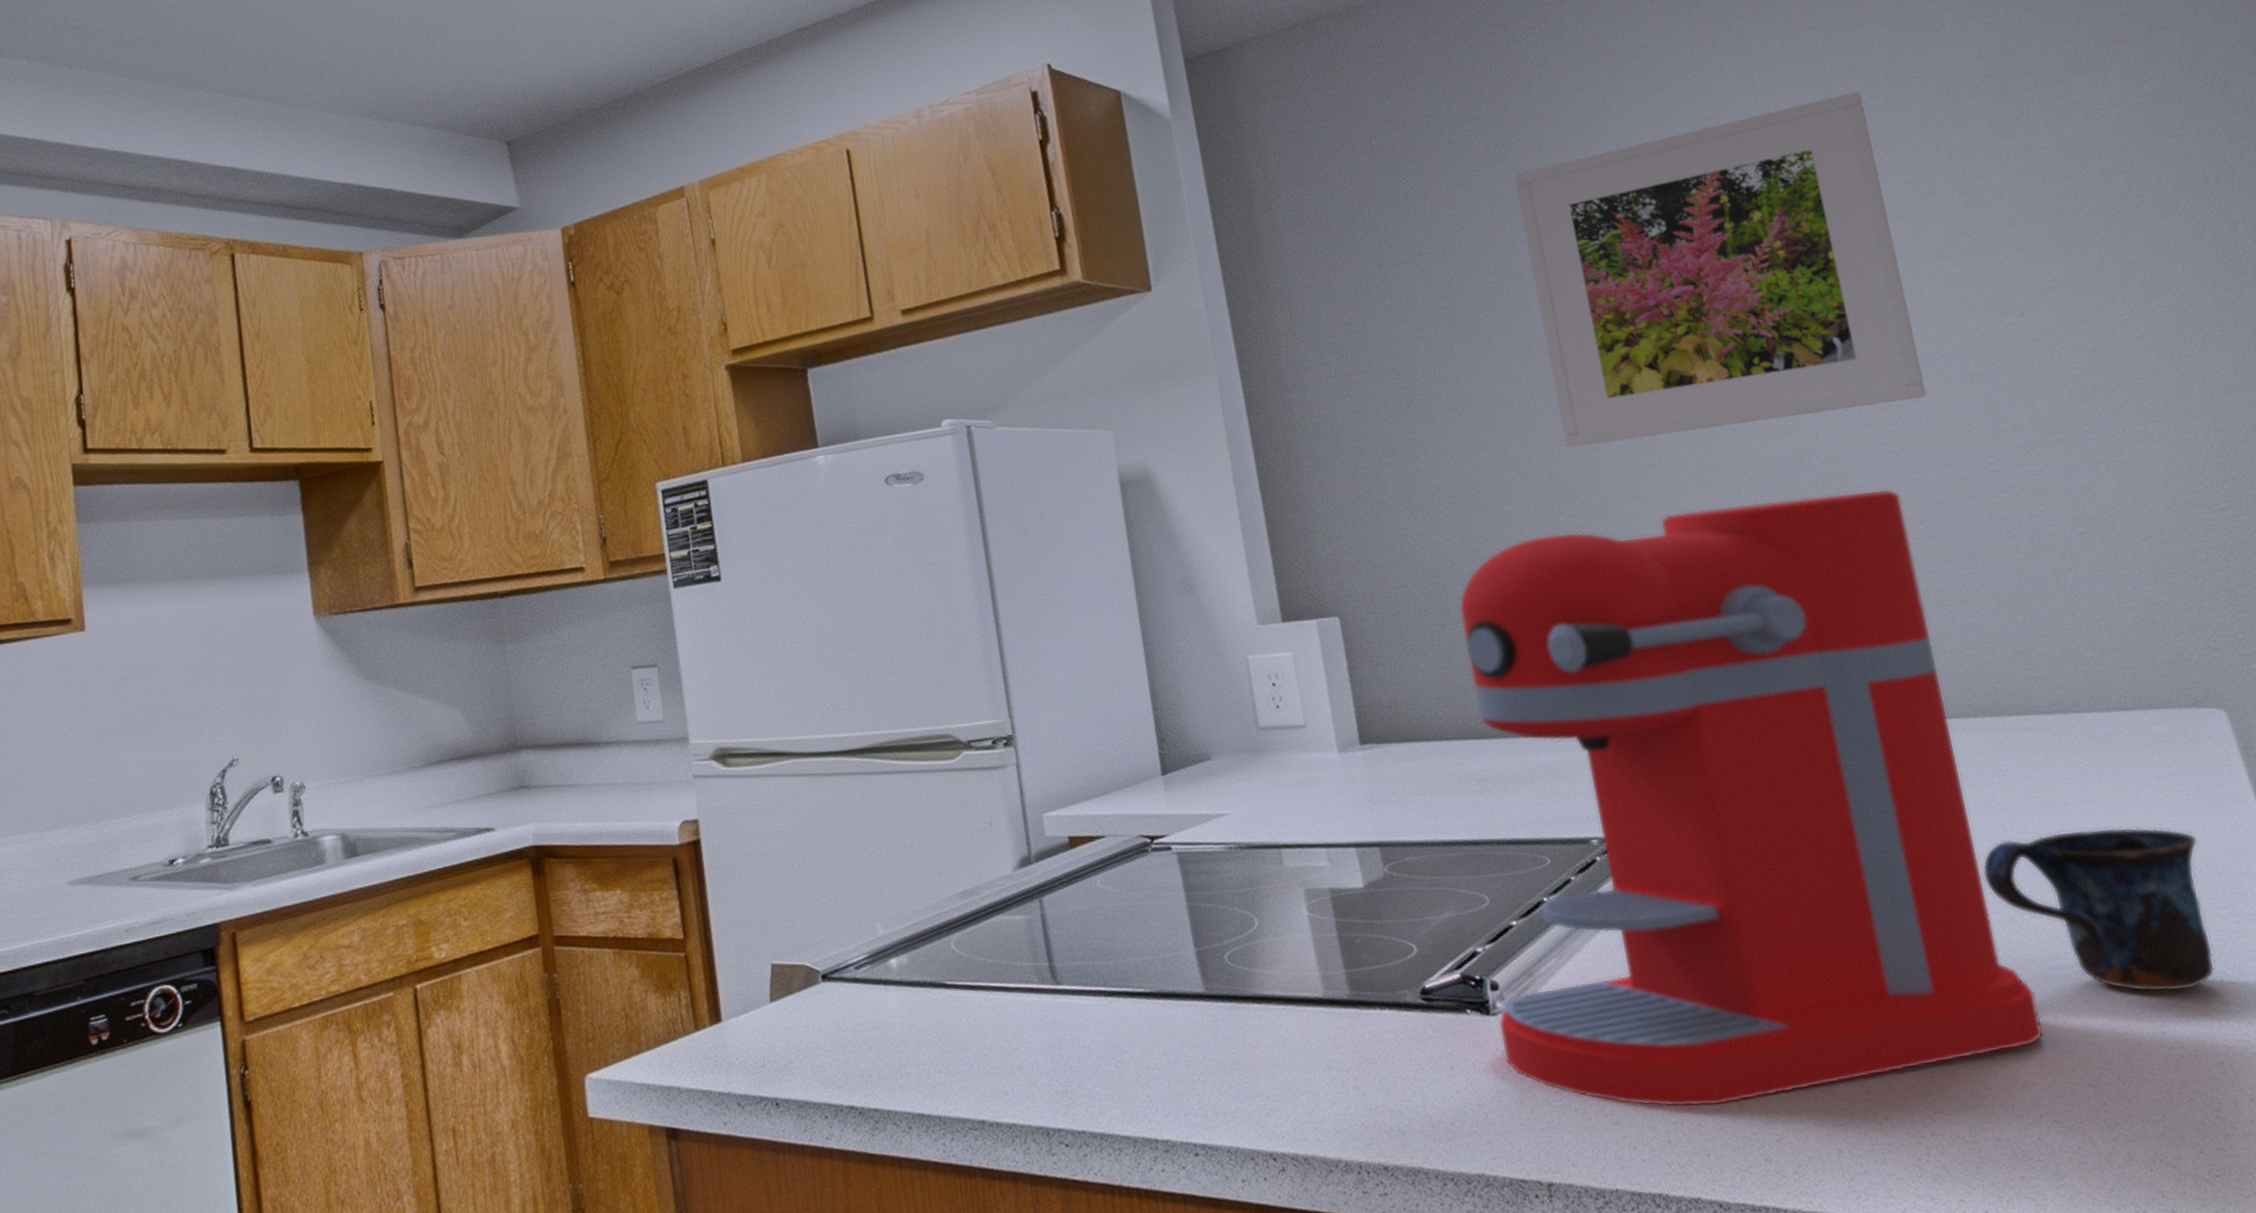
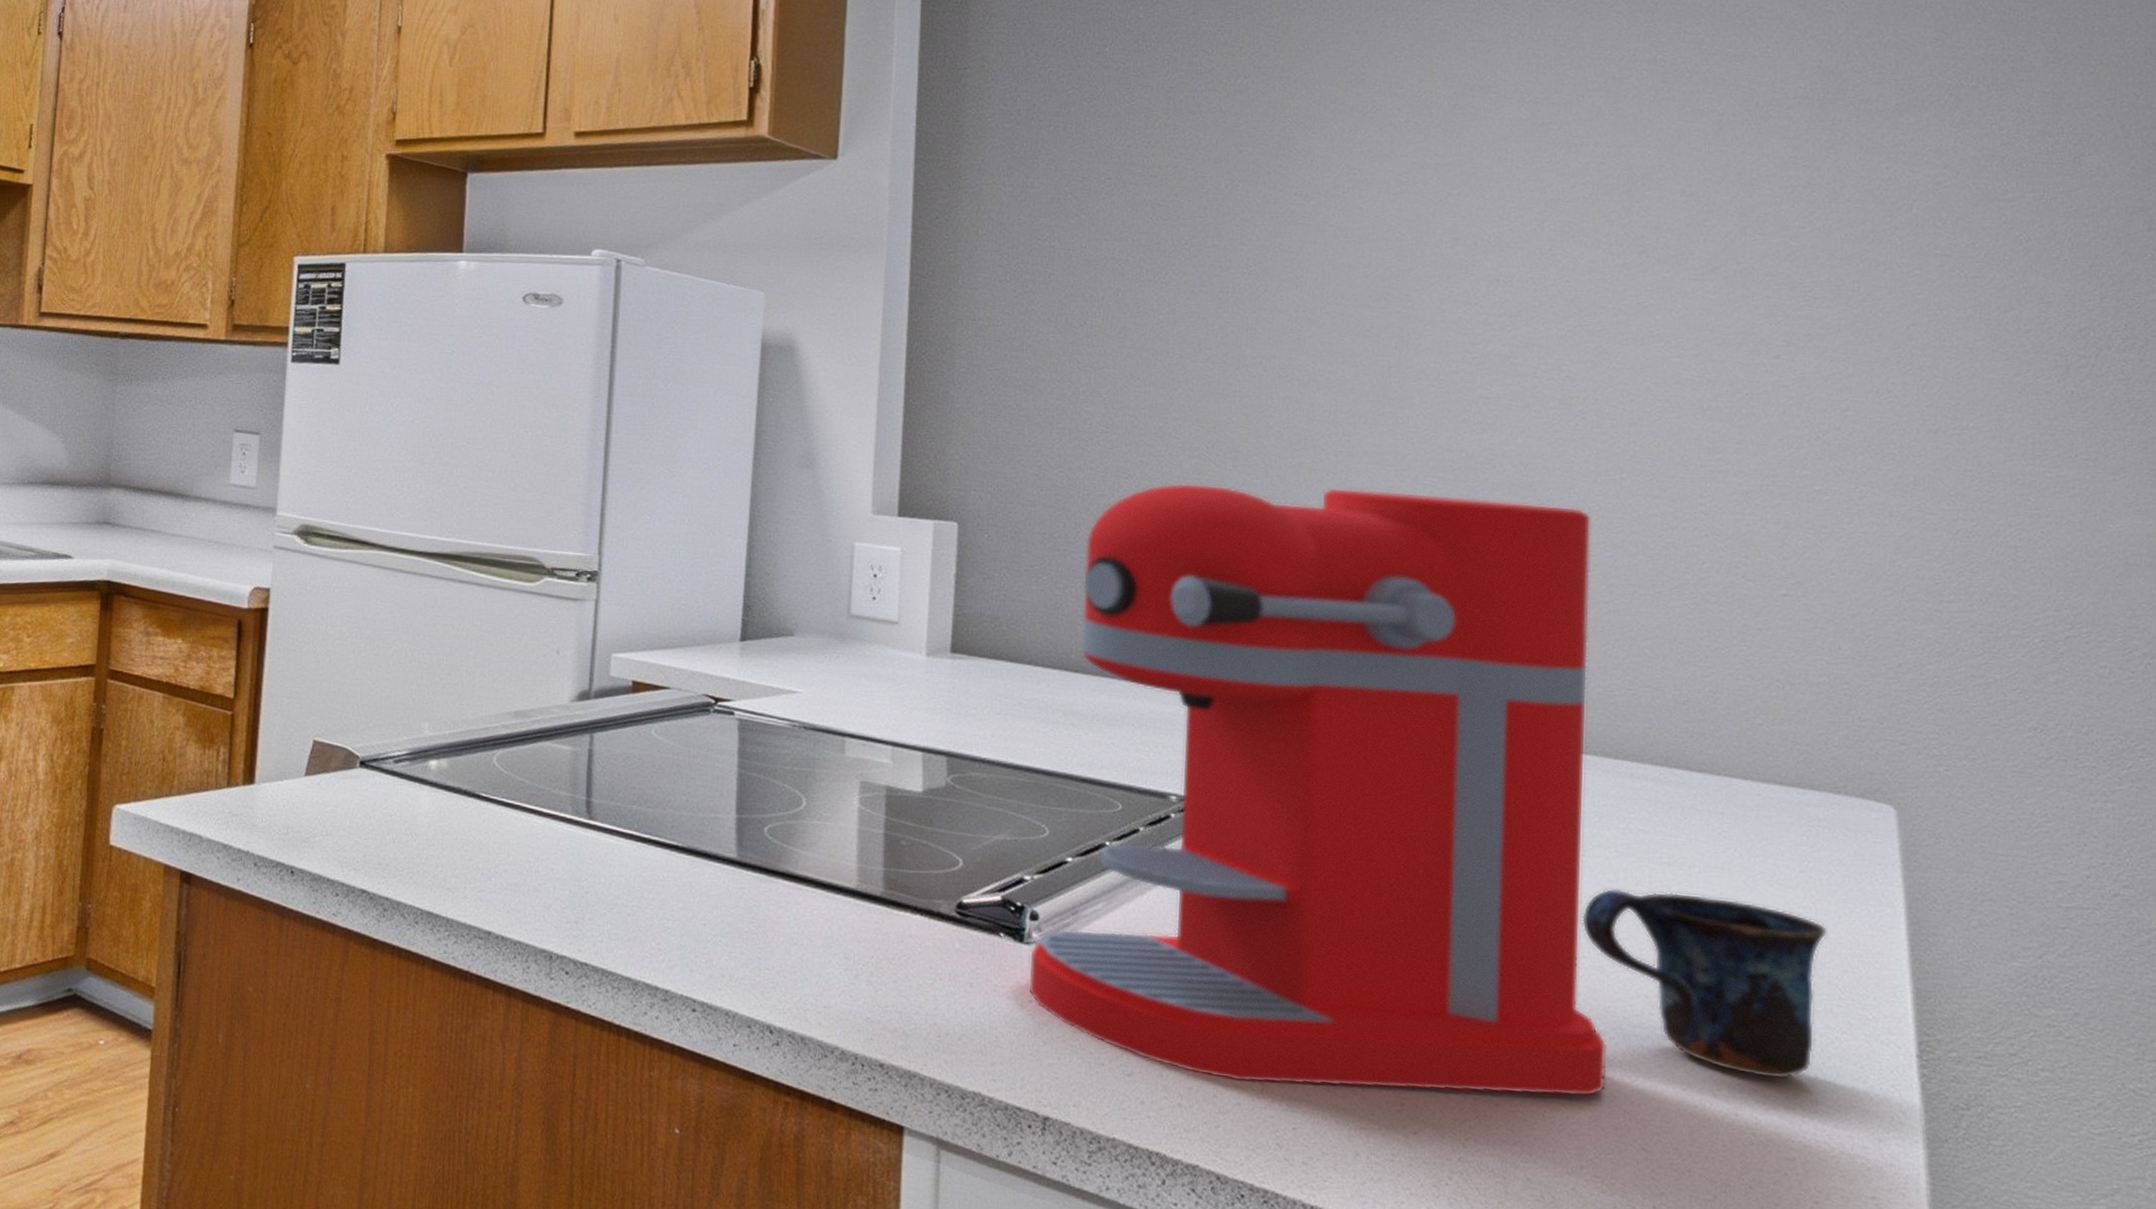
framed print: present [1514,91,1927,448] -> none [1239,88,1656,422]

